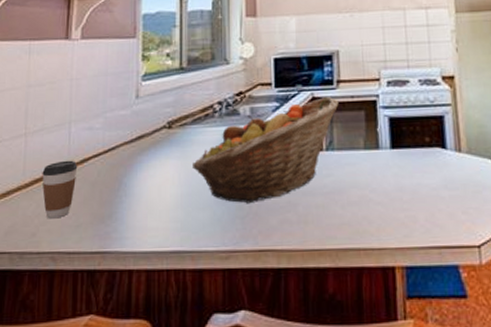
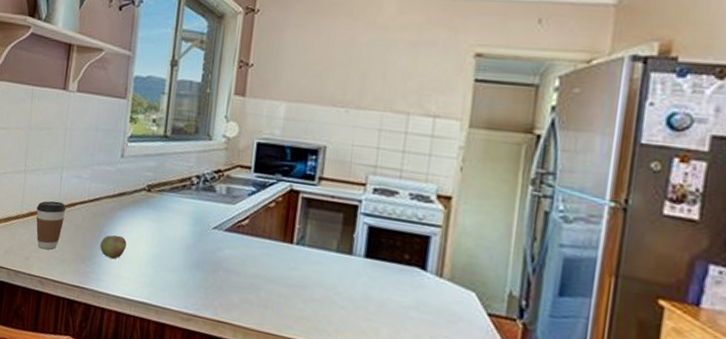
apple: none [121,182,151,211] -> present [100,235,127,259]
fruit basket: present [193,97,339,204] -> none [166,191,318,278]

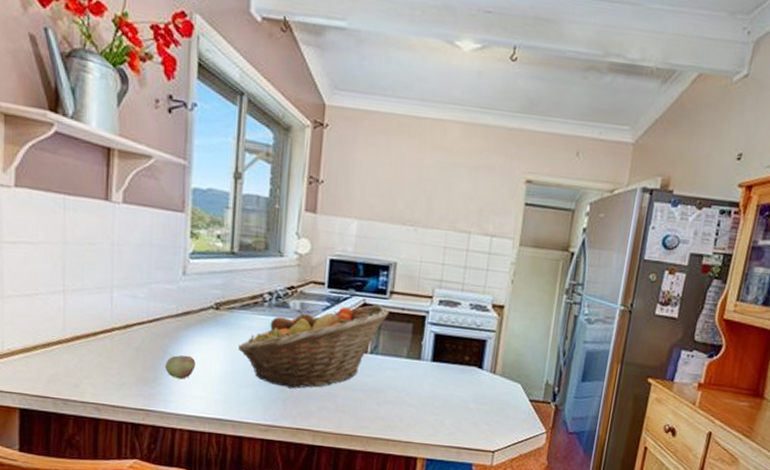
coffee cup: present [36,200,66,250] -> none [83,323,121,375]
fruit basket: none [166,191,318,278] -> present [238,305,389,389]

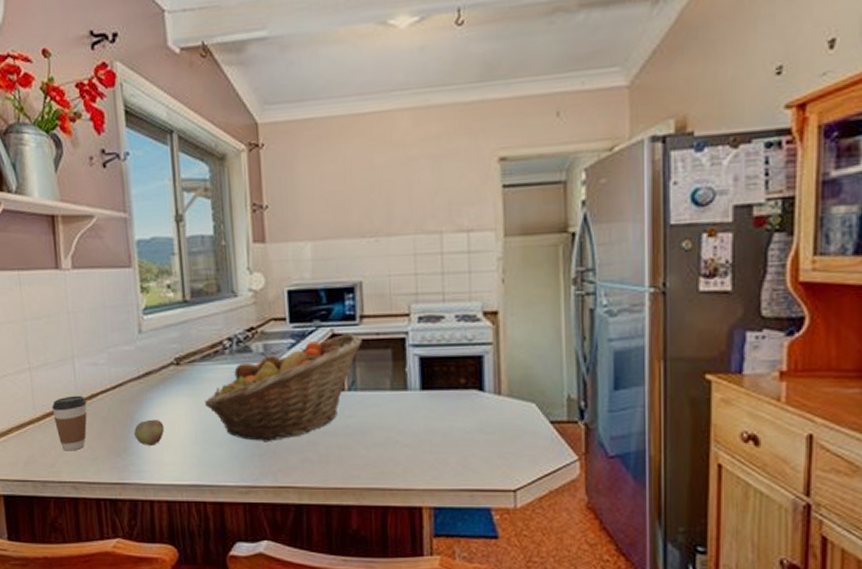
coffee cup: none [83,323,121,375] -> present [52,395,87,451]

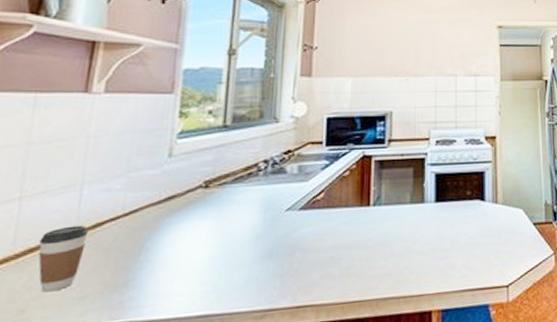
apple: present [134,419,164,446] -> none [141,245,179,276]
fruit basket: present [205,334,362,442] -> none [230,155,389,261]

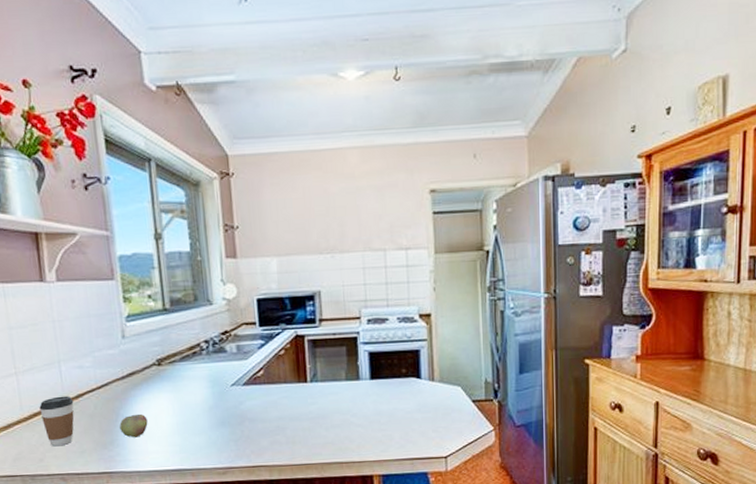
apple: none [141,245,179,276] -> present [119,413,148,438]

